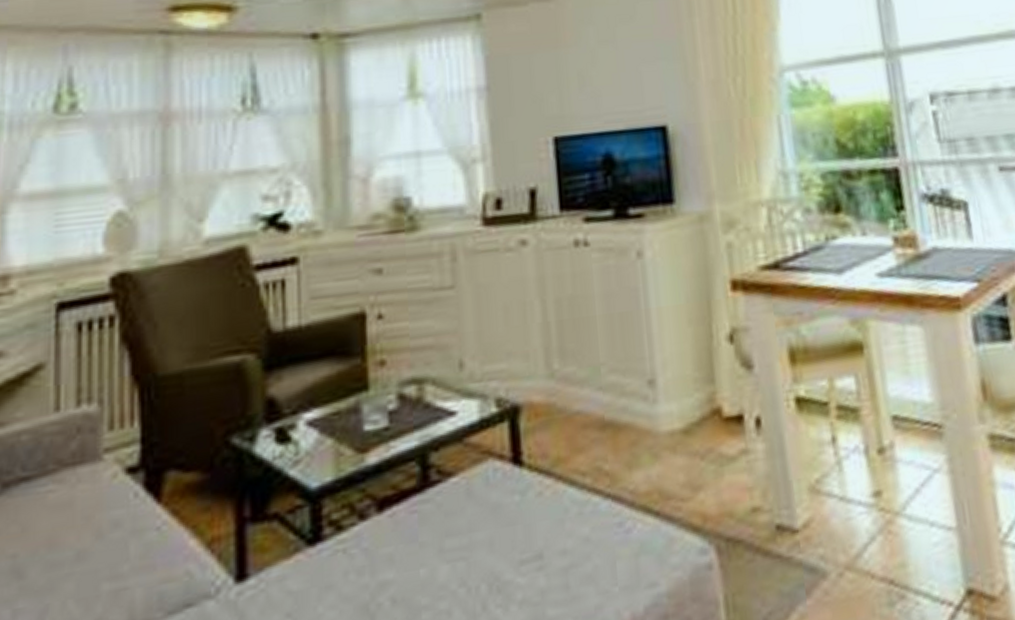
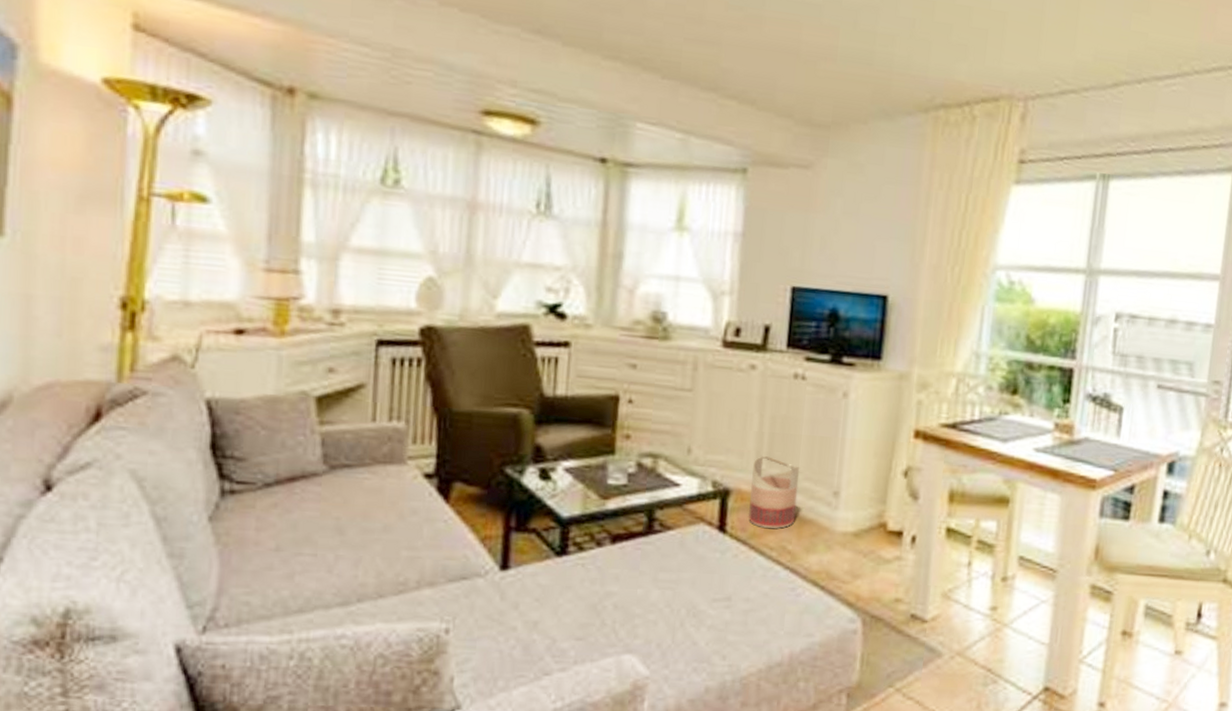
basket: none [543,351,607,448] -> present [747,455,800,530]

